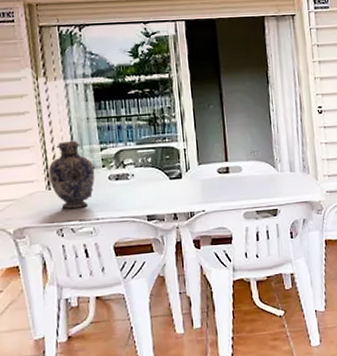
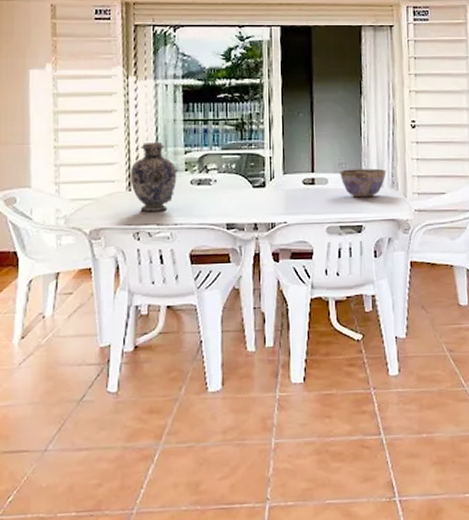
bowl: none [252,154,297,183] -> present [340,168,386,198]

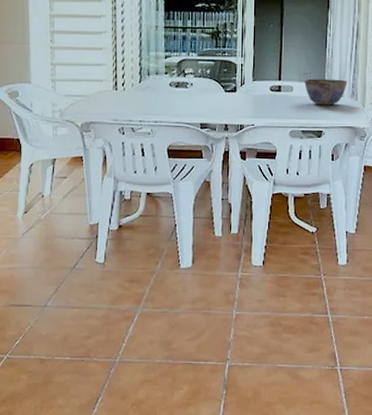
vase: present [130,143,177,212] -> none [116,47,158,109]

